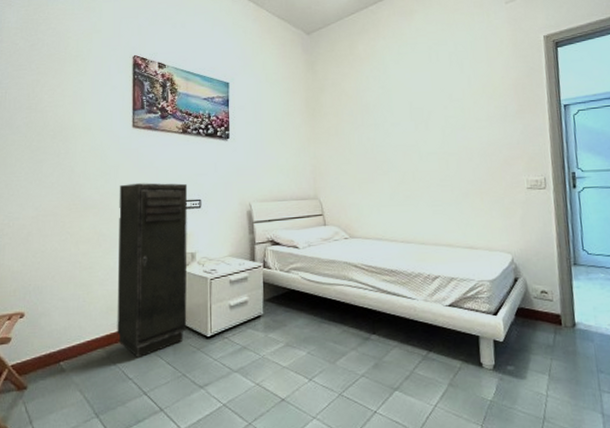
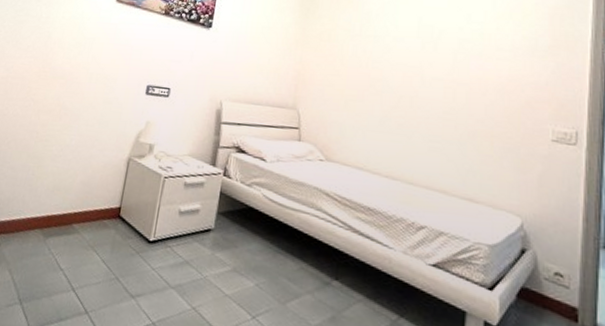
storage cabinet: present [117,183,188,359] -> none [58,59,160,249]

